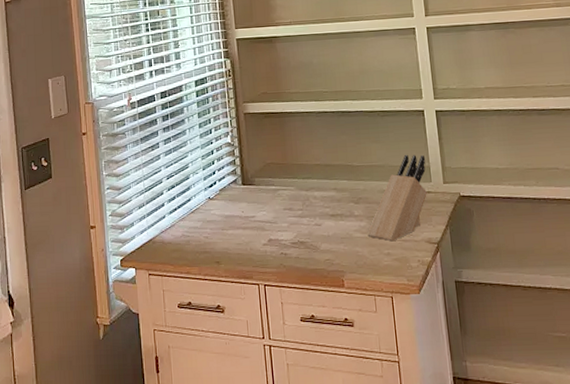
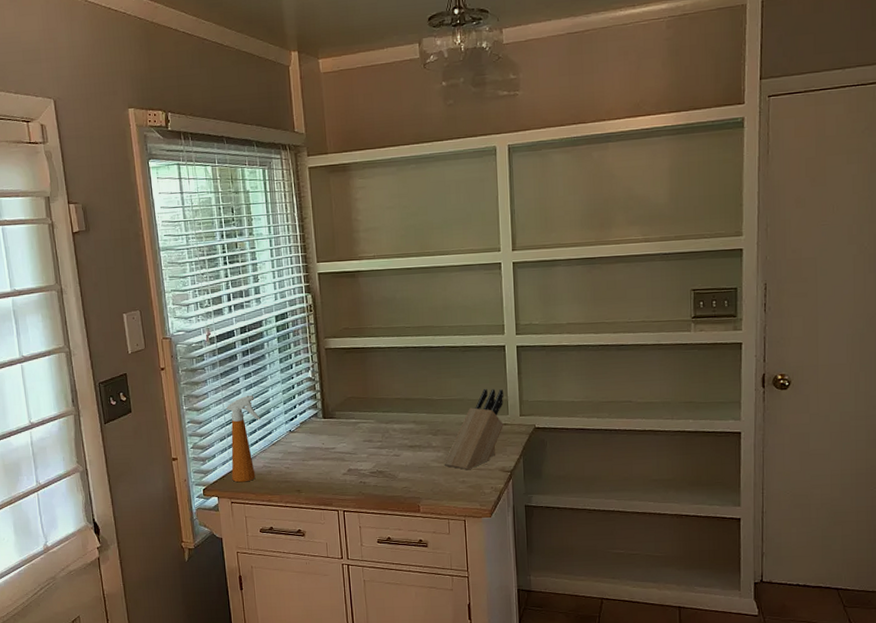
spray bottle: none [145,160,181,253] -> present [225,395,262,483]

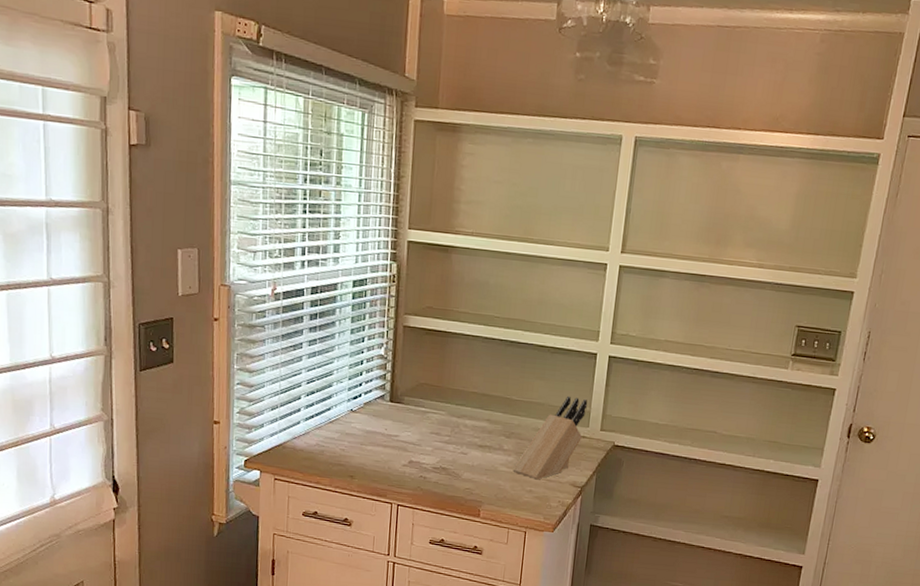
spray bottle: present [225,395,262,483] -> none [279,363,322,459]

